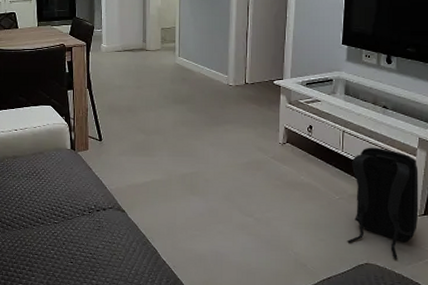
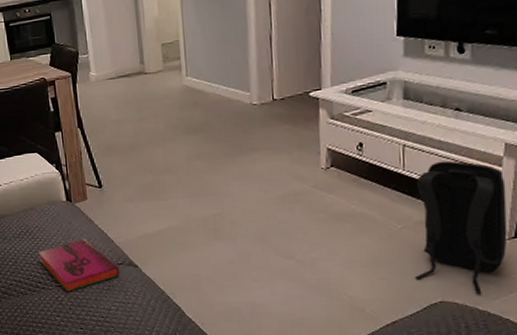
hardback book: none [41,183,110,228] -> present [38,238,120,291]

